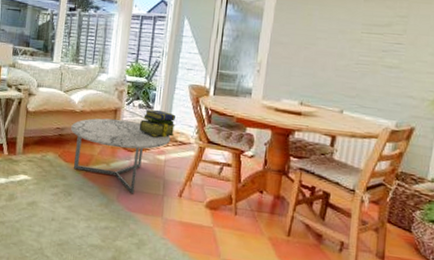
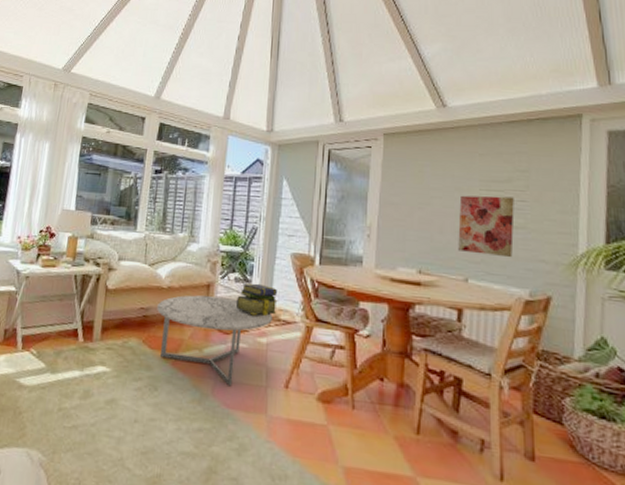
wall art: none [337,37,392,94] -> present [458,195,515,258]

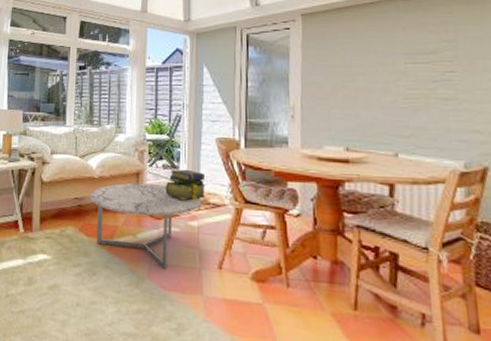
wall art: present [458,195,515,258] -> none [384,68,444,130]

